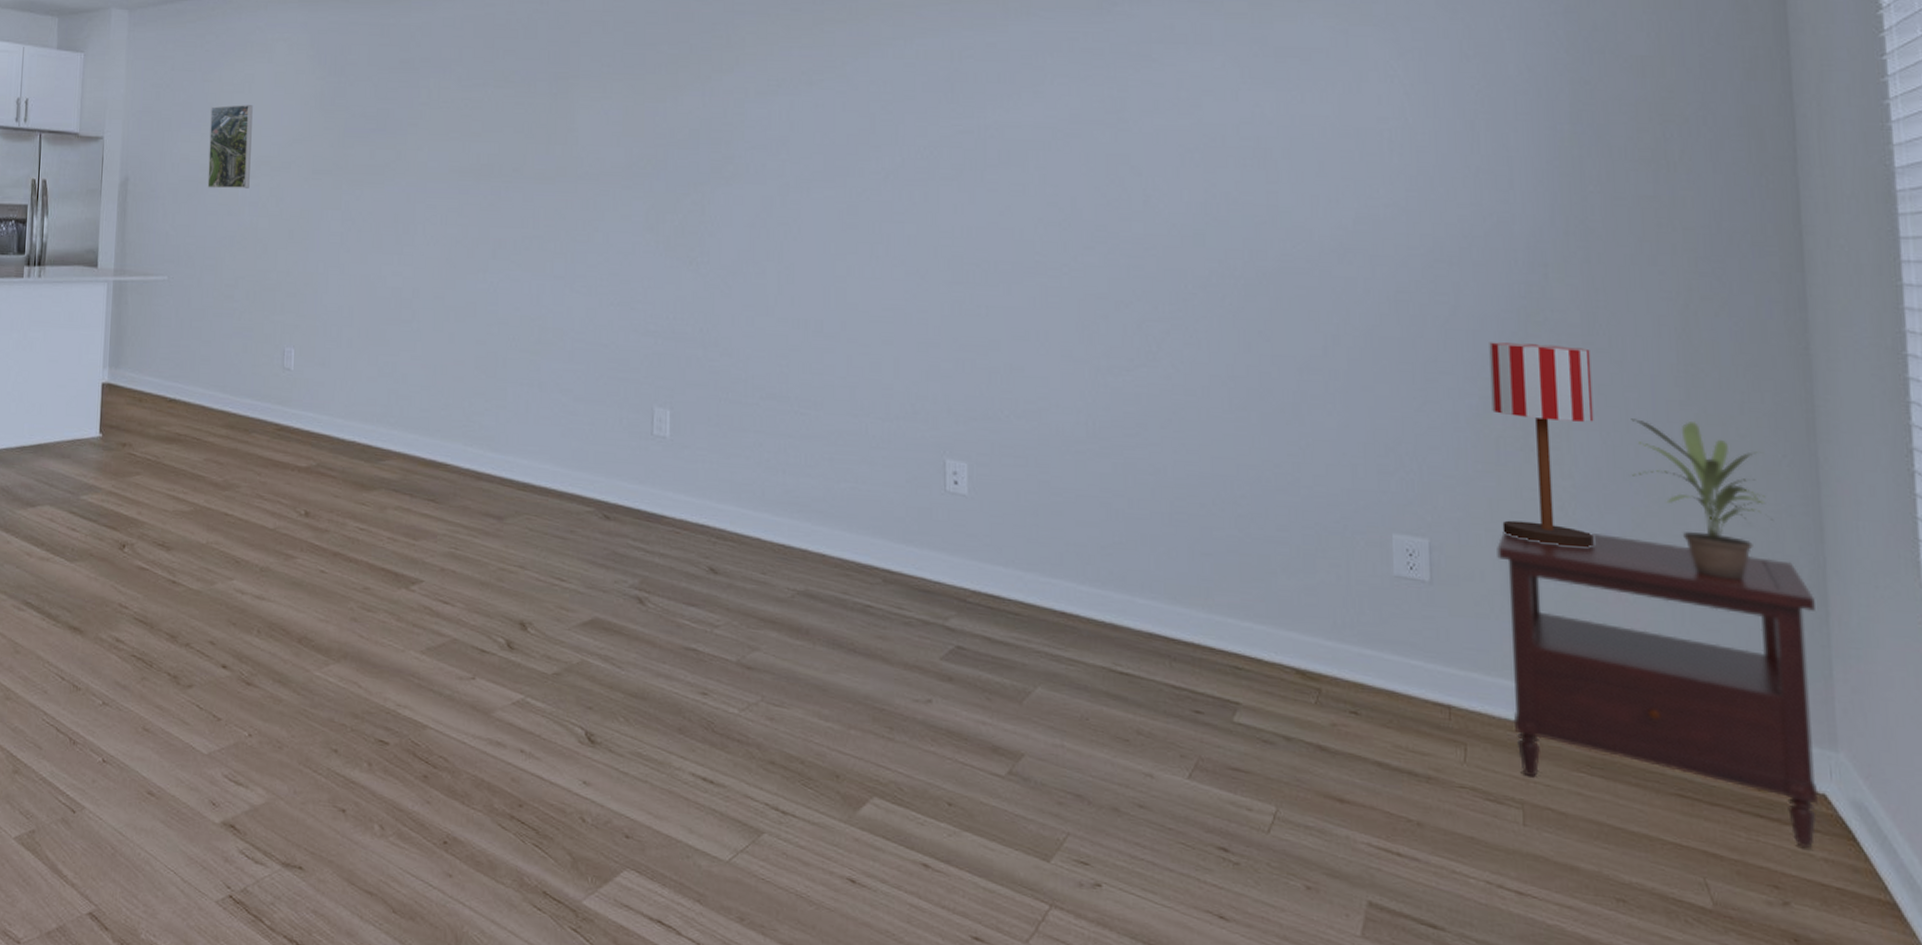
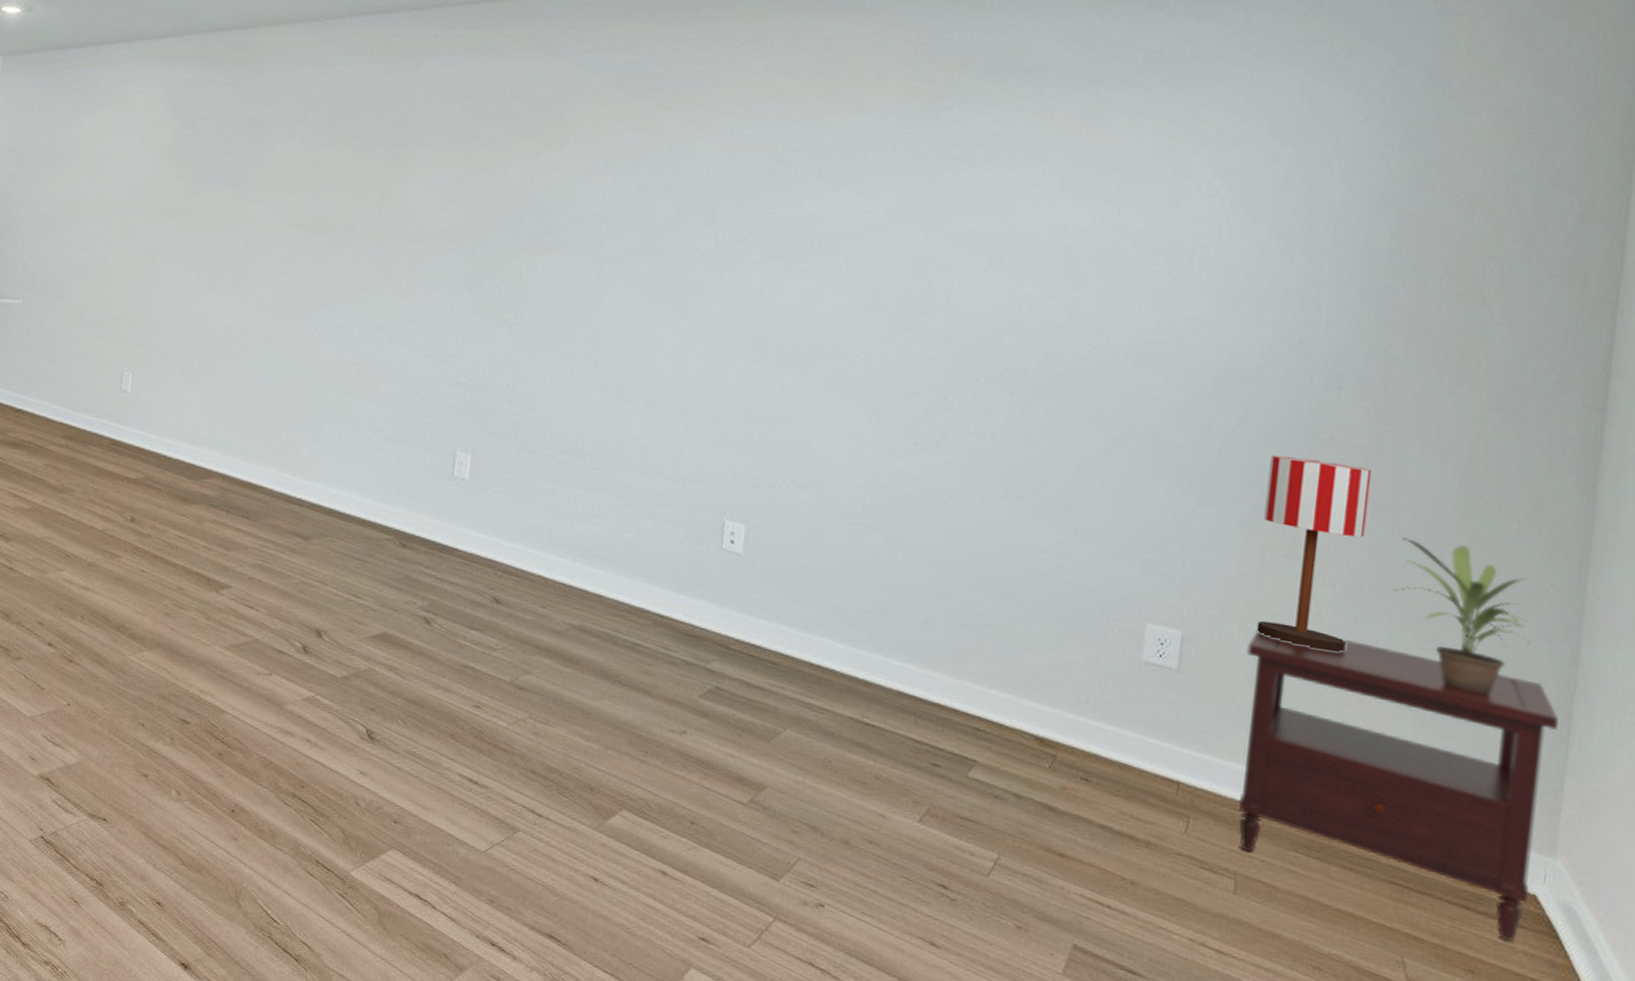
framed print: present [207,105,253,189] -> none [63,149,110,227]

